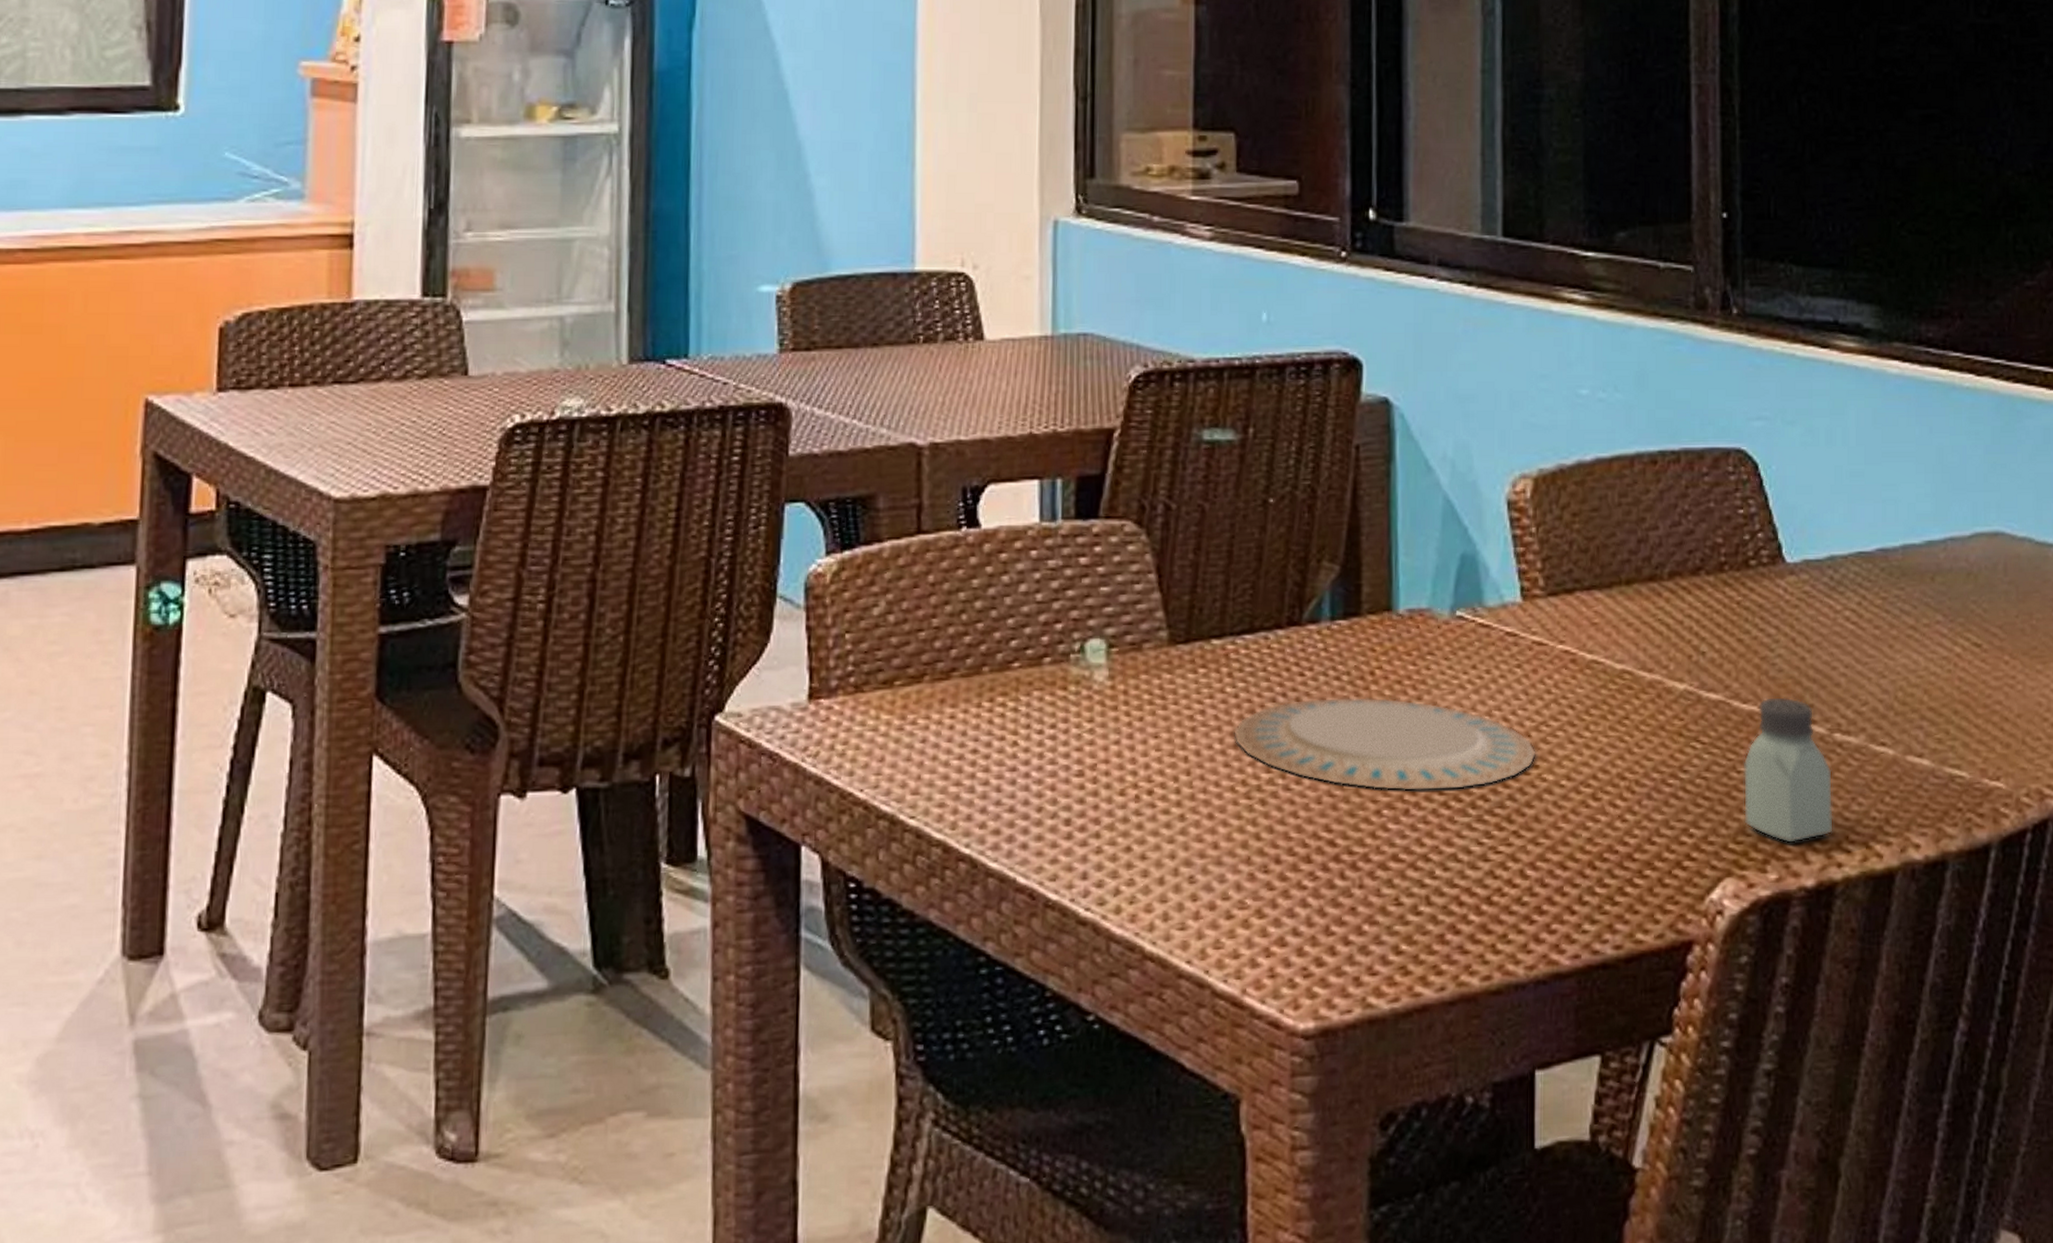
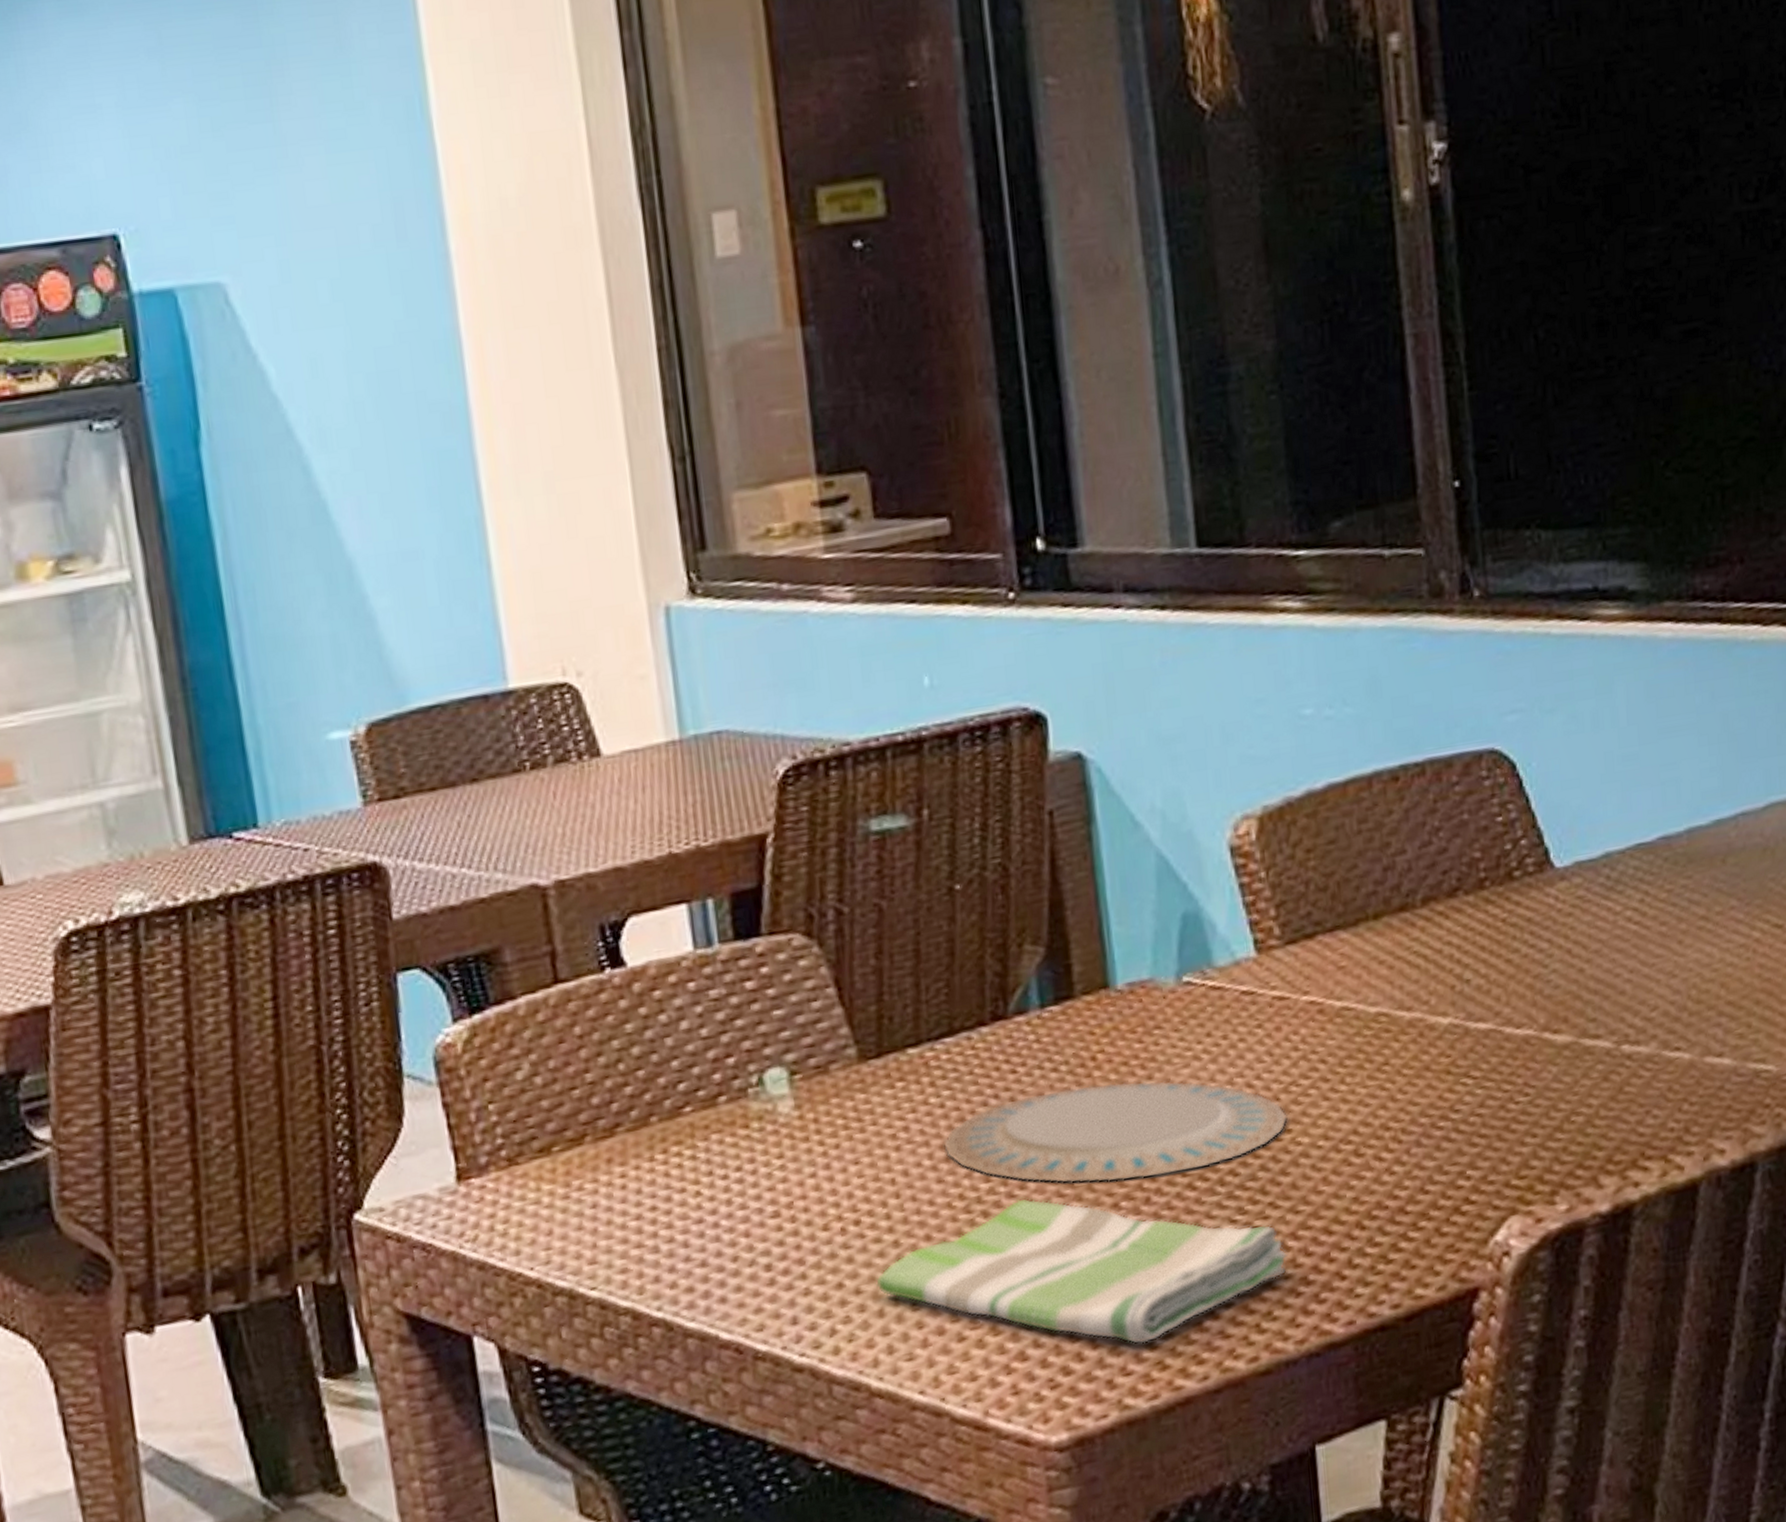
dish towel: none [1160,793,1525,947] -> present [876,1198,1287,1345]
saltshaker: present [1743,696,1833,844] -> none [1521,1014,1627,1170]

